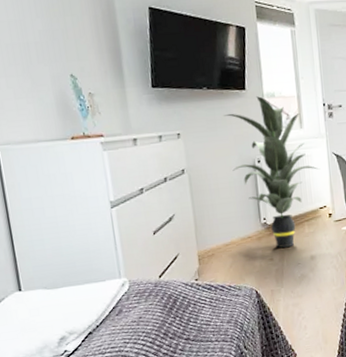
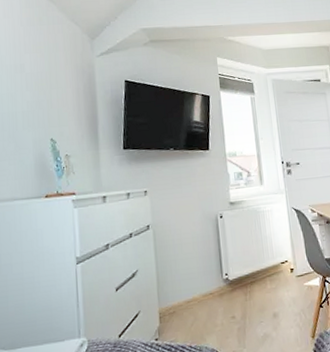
indoor plant: present [223,96,321,248] -> none [188,156,281,305]

